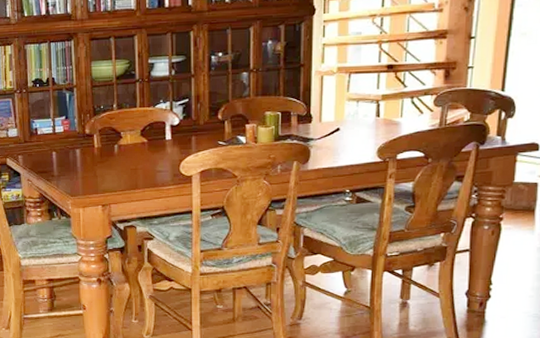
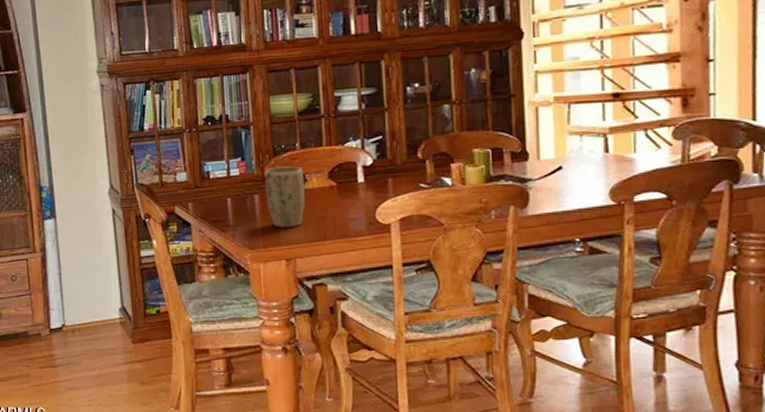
plant pot: none [86,124,120,178] -> present [265,166,306,228]

